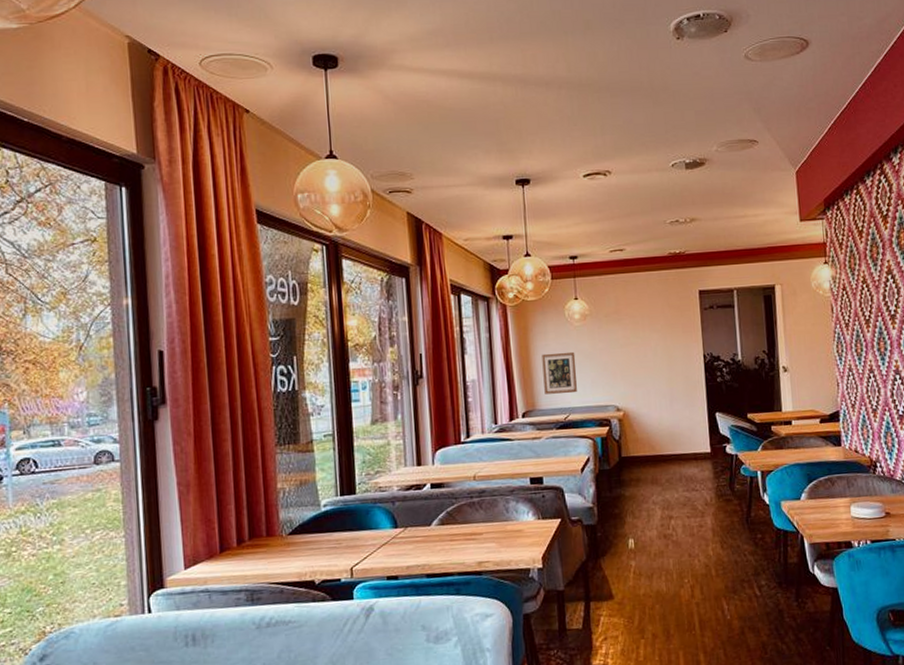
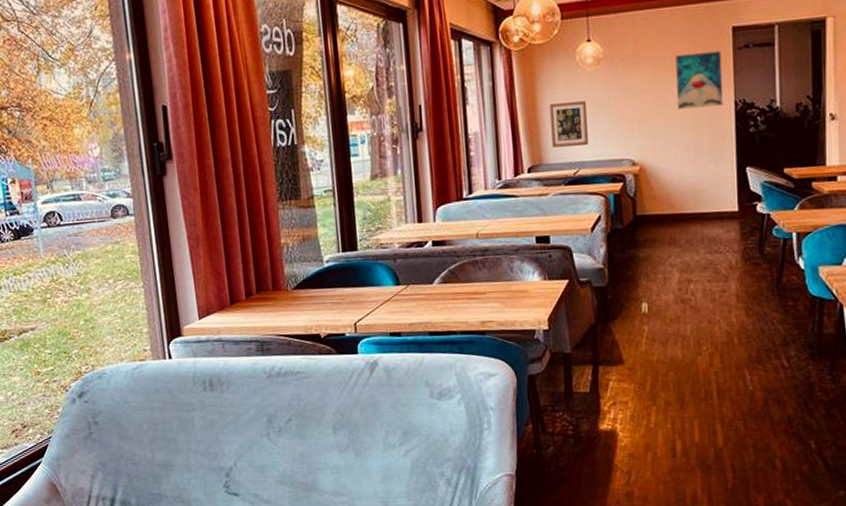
wall art: none [652,310,693,361] -> present [675,50,723,109]

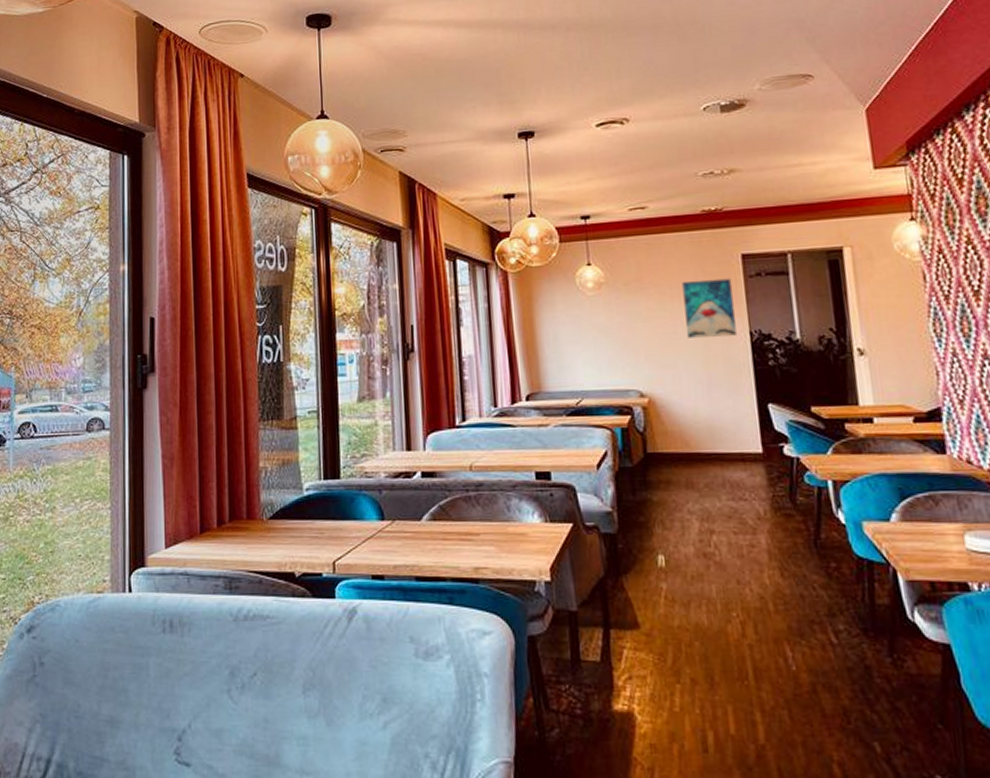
wall art: present [549,100,589,148] -> none [549,325,591,375]

